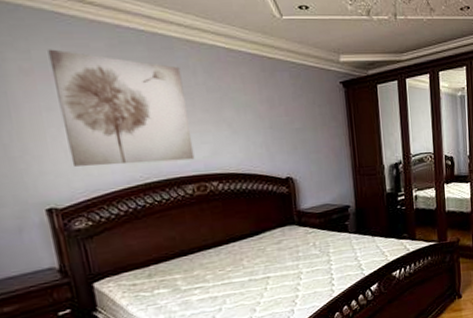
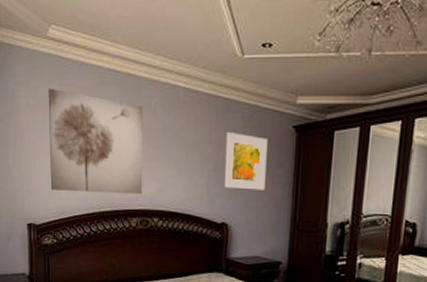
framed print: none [277,90,324,144] -> present [224,132,268,191]

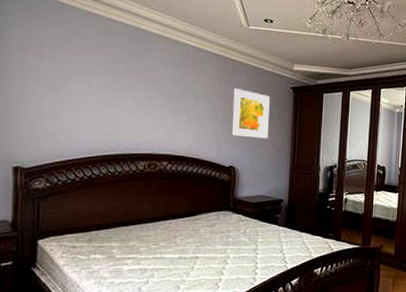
wall art: present [48,88,144,195] -> none [44,31,154,140]

